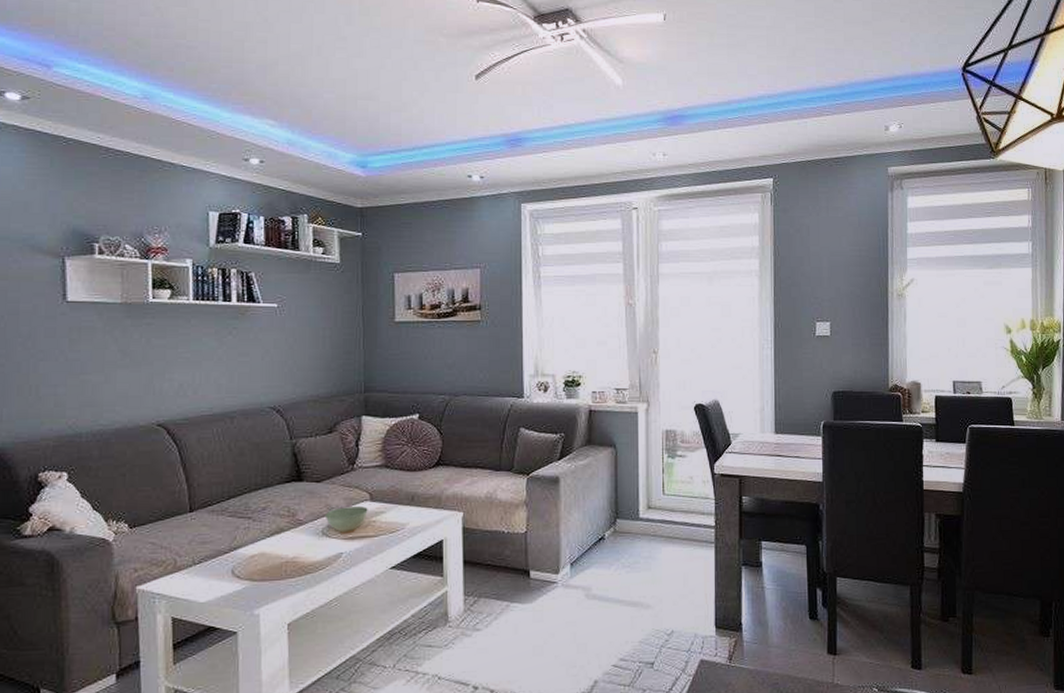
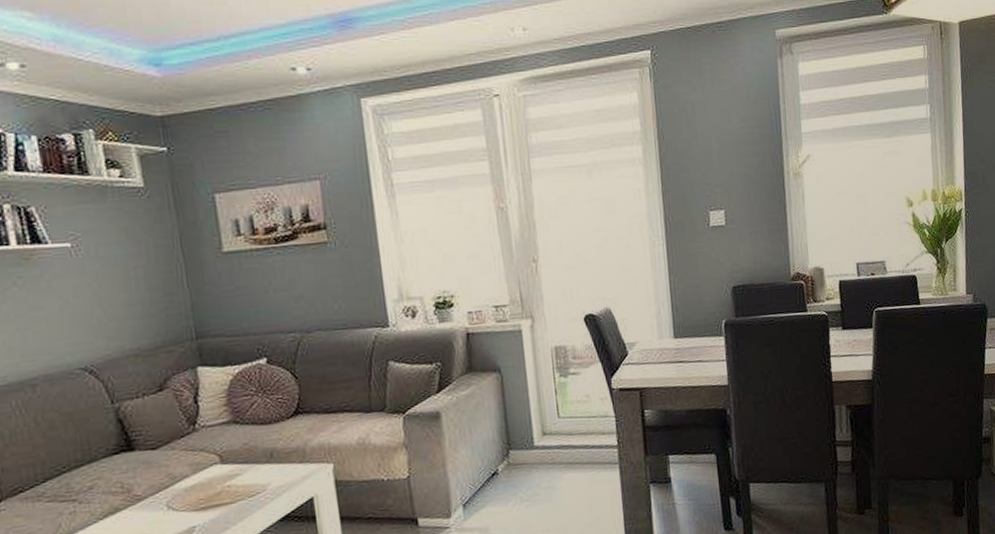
bowl: present [324,507,368,534] -> none [167,471,220,506]

